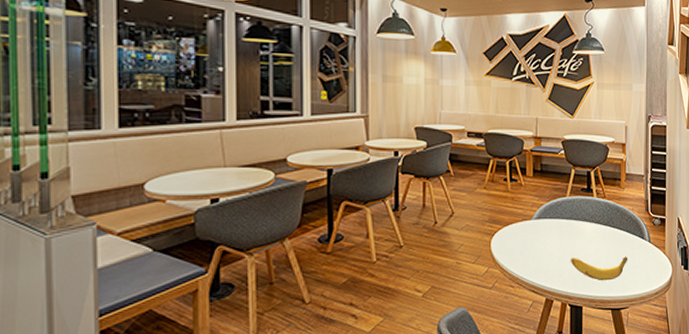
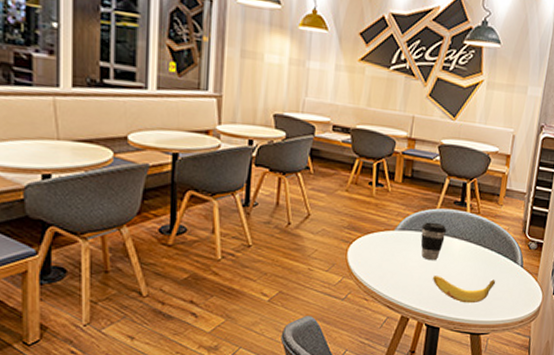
coffee cup: none [554,209,578,245] -> present [420,222,447,261]

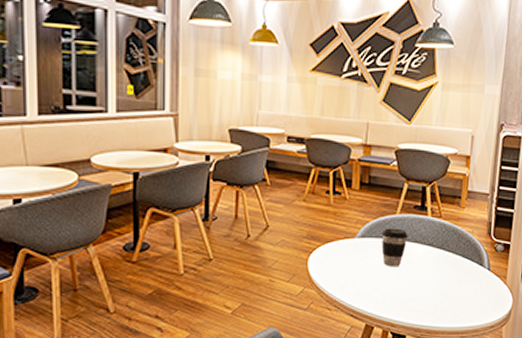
banana: present [433,276,496,304] -> none [396,283,463,310]

